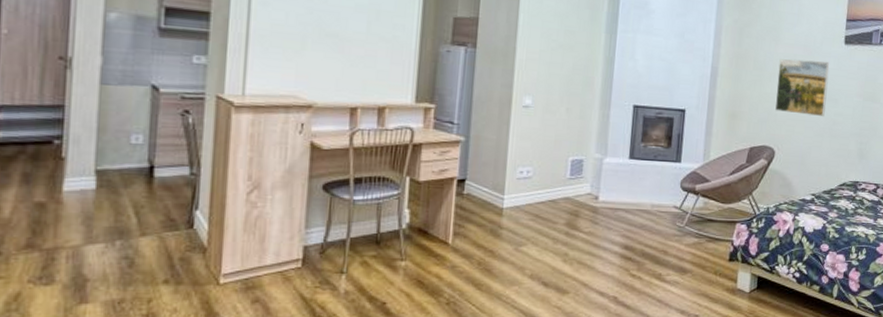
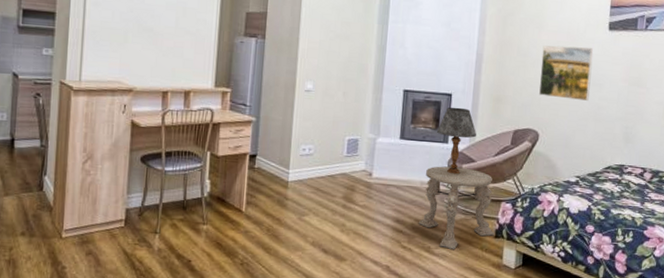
side table: none [648,187,729,276] -> present [418,166,494,250]
table lamp: none [668,123,712,196] -> present [436,107,477,175]

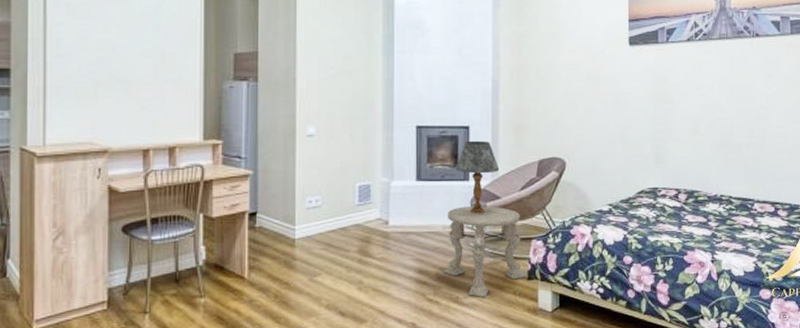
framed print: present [539,45,593,102] -> none [561,65,615,123]

